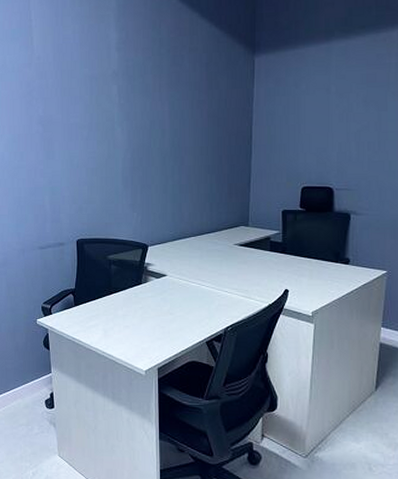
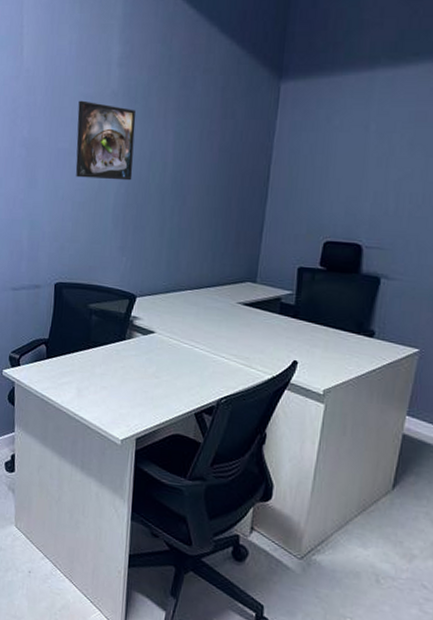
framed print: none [85,81,136,148] -> present [75,100,136,181]

